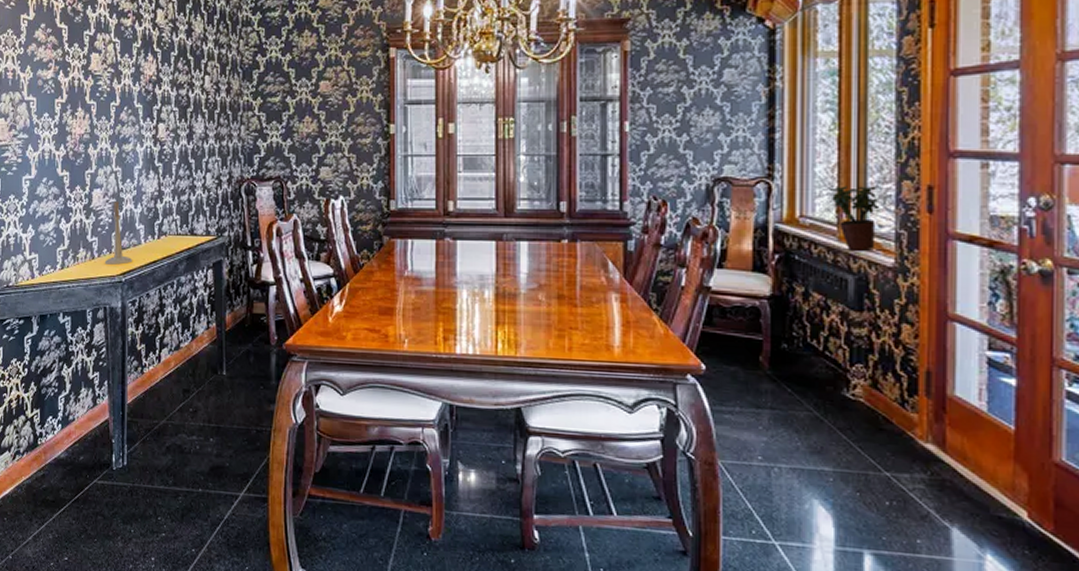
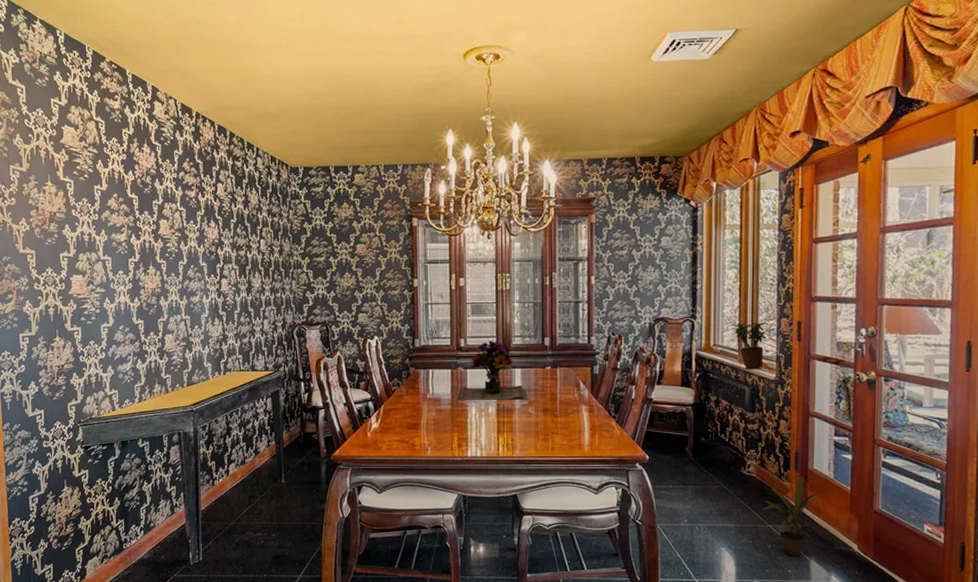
candlestick: present [104,201,133,266] -> none [177,344,203,398]
flower arrangement: none [442,202,536,283] -> present [456,339,527,400]
potted plant: none [877,405,981,522] -> present [763,476,829,557]

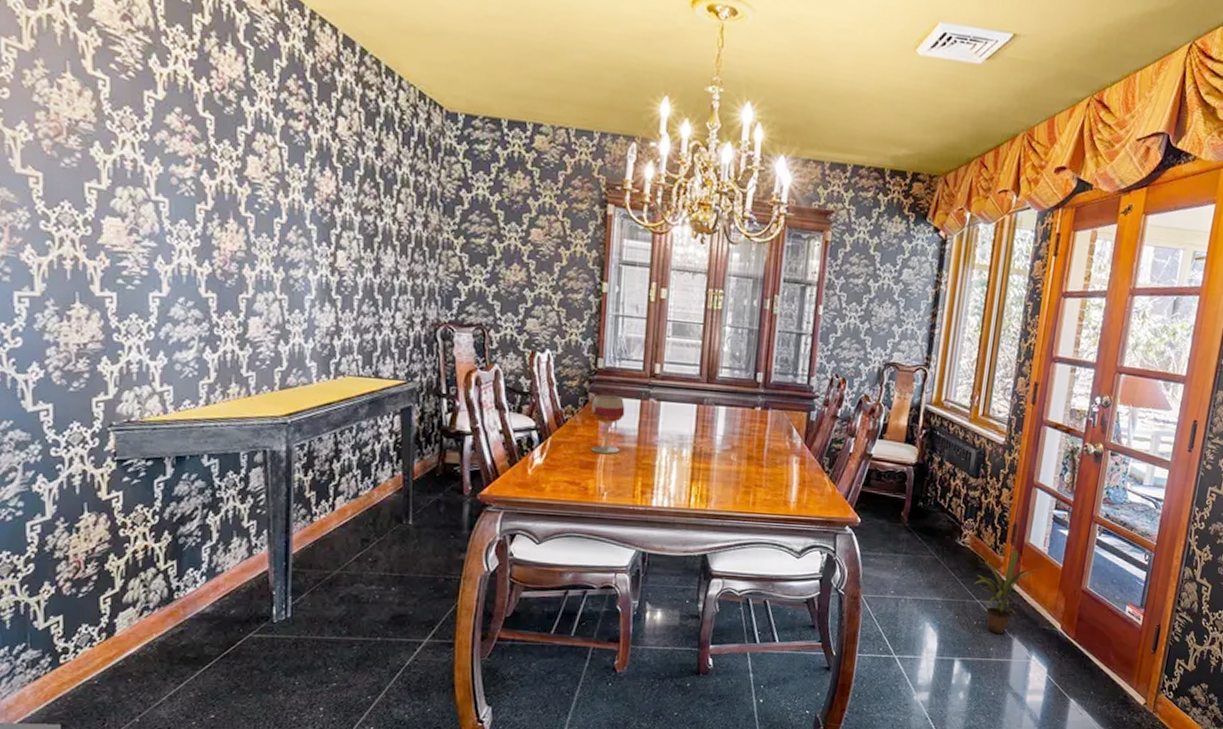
wineglass: none [412,367,439,416] -> present [590,394,625,455]
flower arrangement: present [456,339,527,400] -> none [644,368,731,444]
potted plant: present [734,322,768,369] -> none [968,377,1003,431]

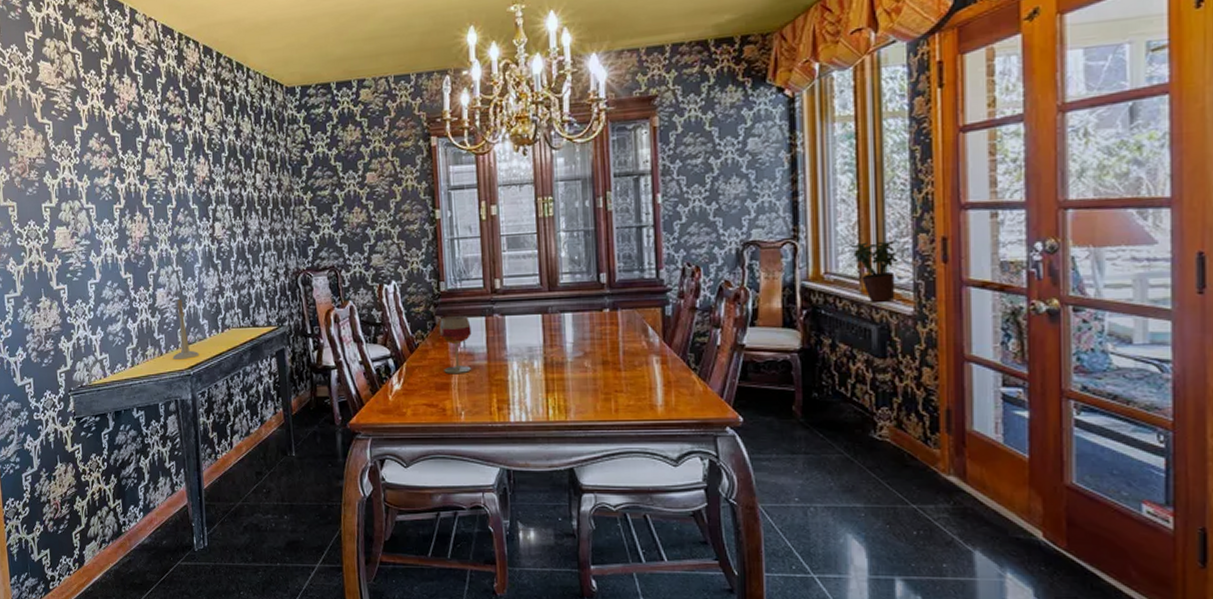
candlestick: none [264,333,302,406] -> present [172,299,200,361]
potted plant: none [968,377,1003,431] -> present [851,240,900,302]
potted plant: present [974,549,1041,635] -> none [904,440,998,547]

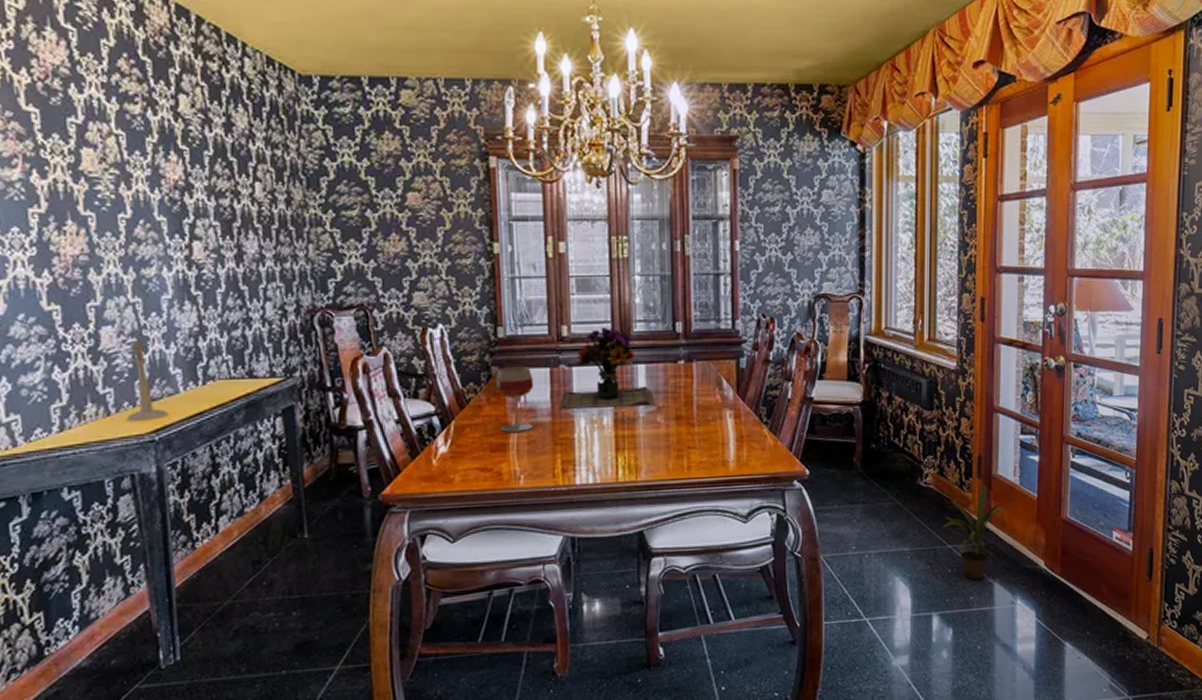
flower arrangement: none [493,278,582,354] -> present [558,326,655,409]
potted plant: present [851,240,900,302] -> none [908,299,948,357]
potted plant: none [904,440,998,547] -> present [943,484,1015,581]

